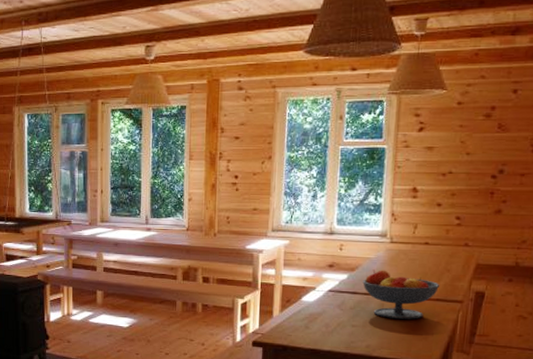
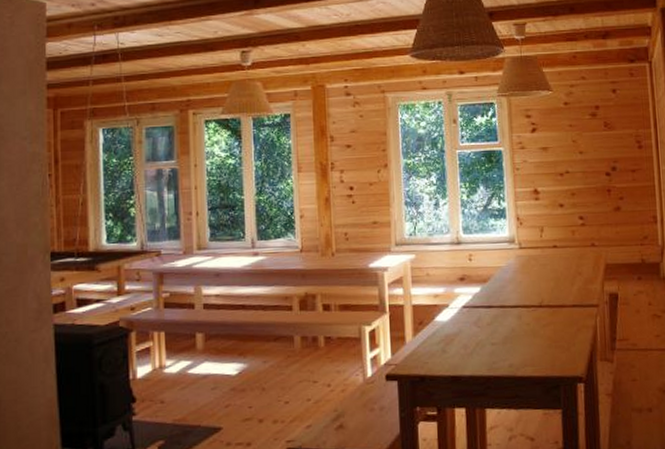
fruit bowl: present [362,269,440,319] -> none [497,278,574,332]

